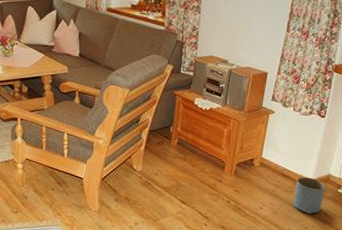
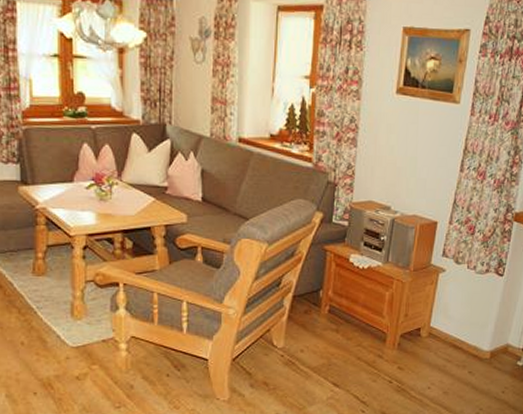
planter: present [294,177,326,215] -> none [467,348,504,393]

